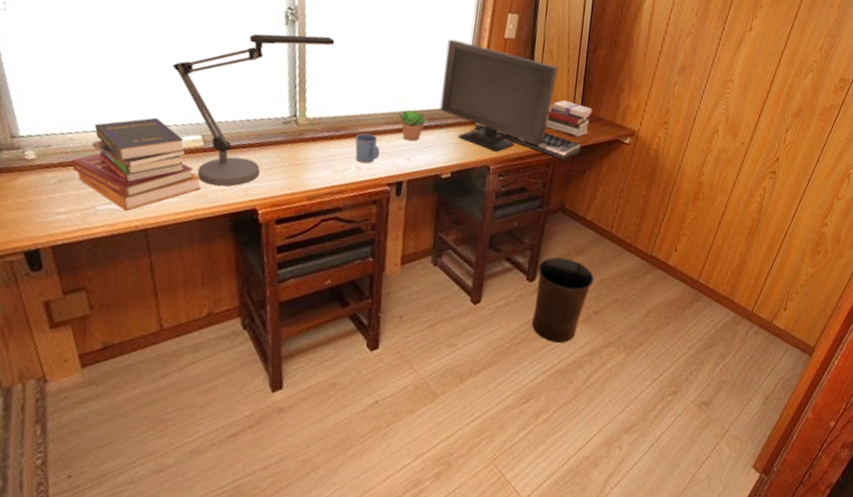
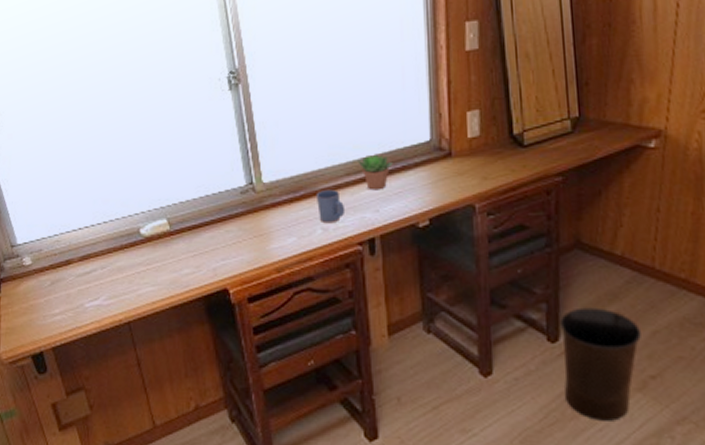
books: present [71,117,201,211] -> none [60,208,173,305]
desk lamp: present [172,33,335,187] -> none [132,93,280,268]
computer monitor: present [439,38,559,152] -> none [400,65,541,186]
computer keyboard: present [474,123,580,161] -> none [447,151,588,184]
books: present [546,100,592,137] -> none [536,109,595,152]

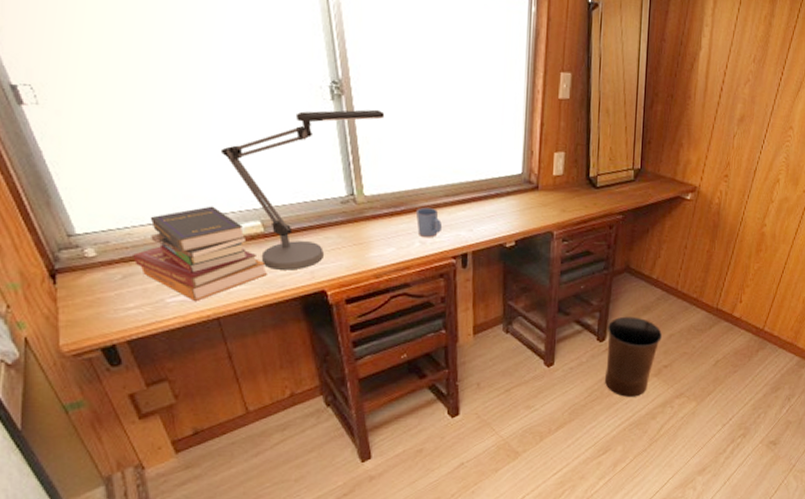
books: none [60,208,173,305] -> present [133,206,267,301]
desk lamp: none [132,93,280,268] -> present [220,109,385,270]
succulent plant: present [358,154,393,191] -> none [456,180,488,213]

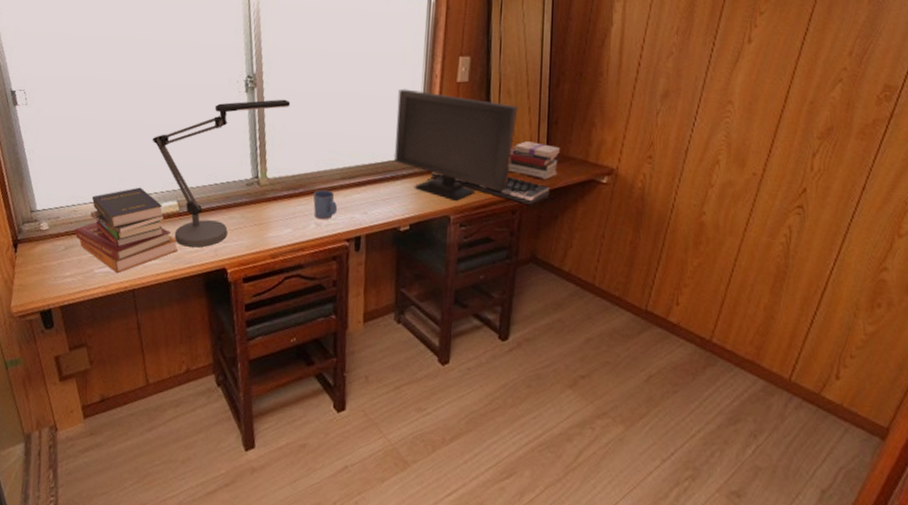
computer monitor: none [497,103,616,217] -> present [393,88,519,201]
computer keyboard: none [534,189,642,221] -> present [430,172,549,206]
waste bin: present [605,316,662,397] -> none [508,313,577,411]
books: none [606,160,652,197] -> present [508,141,560,180]

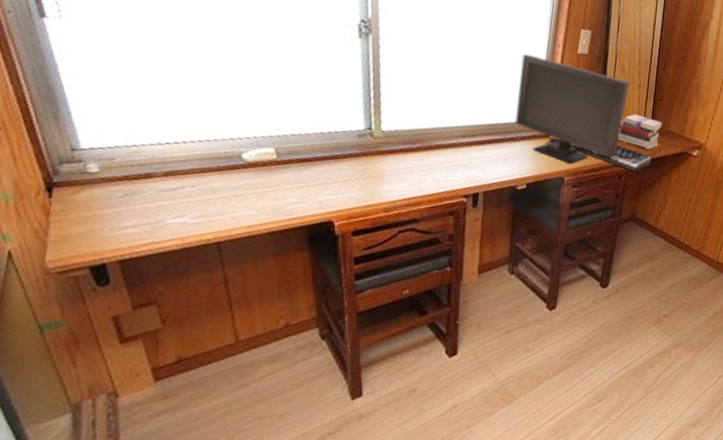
books: present [75,187,178,273] -> none [137,130,275,224]
desk lamp: present [152,99,291,248] -> none [241,46,410,199]
mug: present [312,190,338,220] -> none [431,146,457,176]

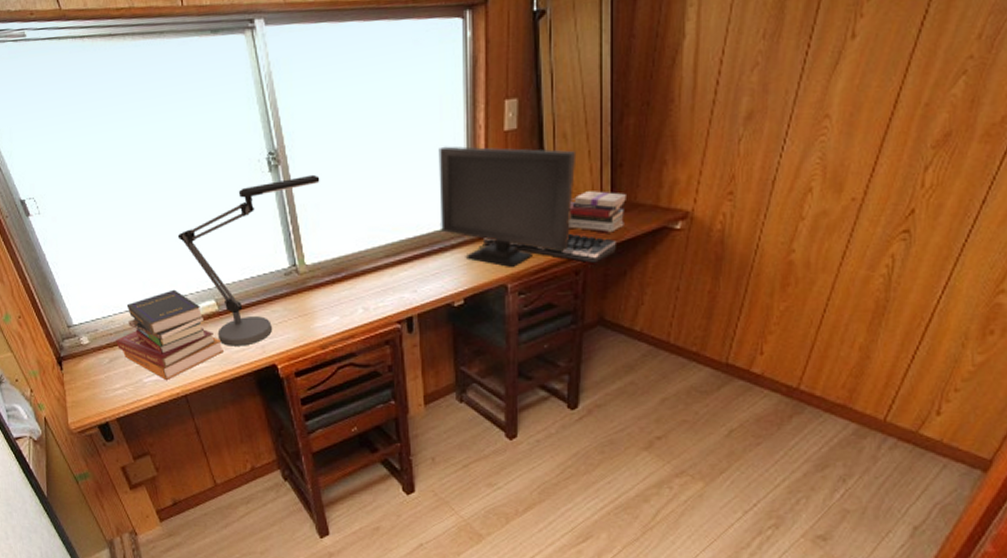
books: none [137,130,275,224] -> present [116,289,224,380]
desk lamp: none [241,46,410,199] -> present [177,174,320,346]

